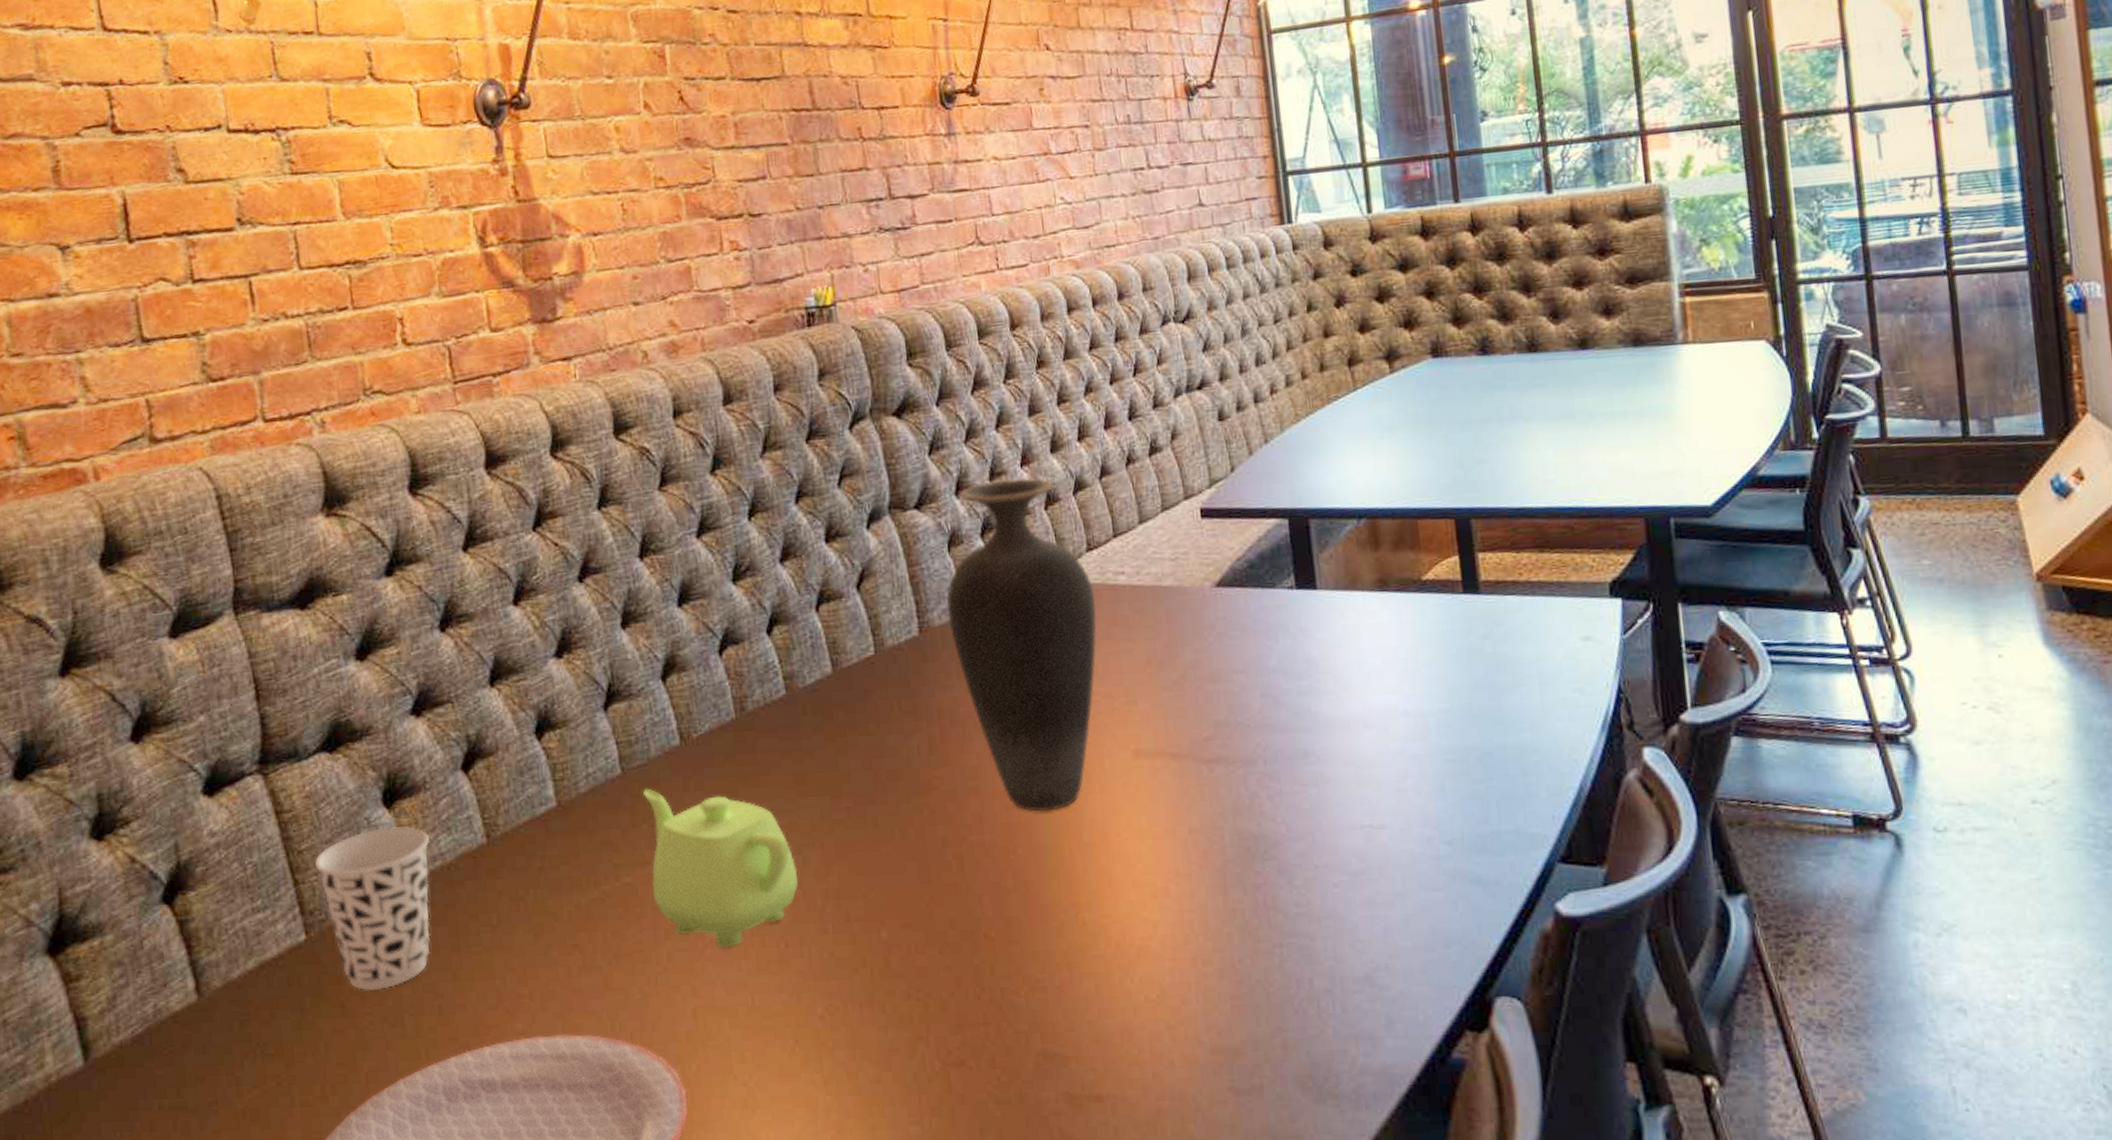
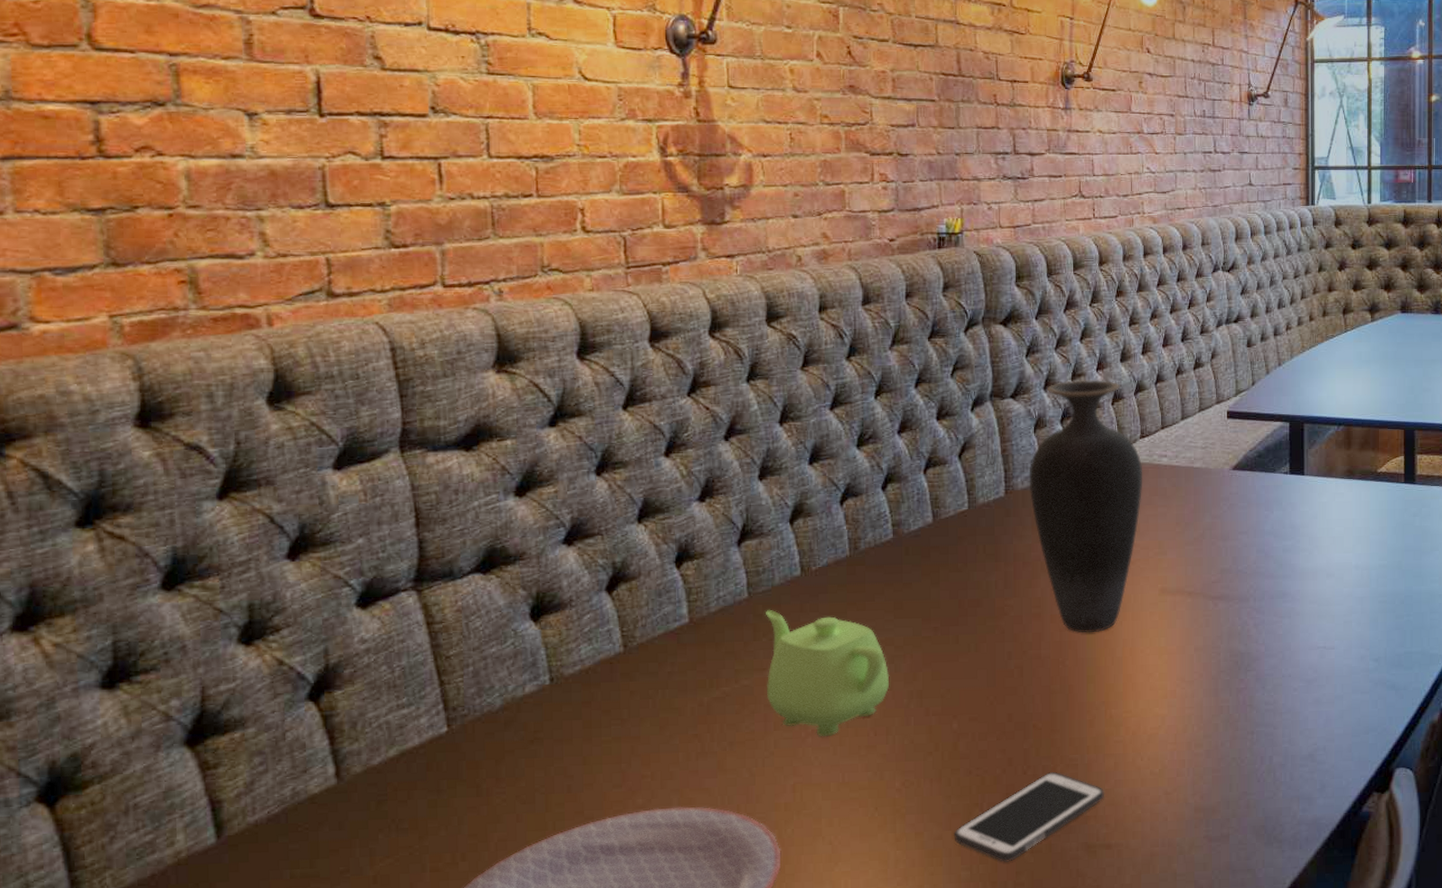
cup: present [314,826,431,990] -> none [461,637,572,774]
cell phone: none [895,997,1087,1116] -> present [954,772,1105,862]

